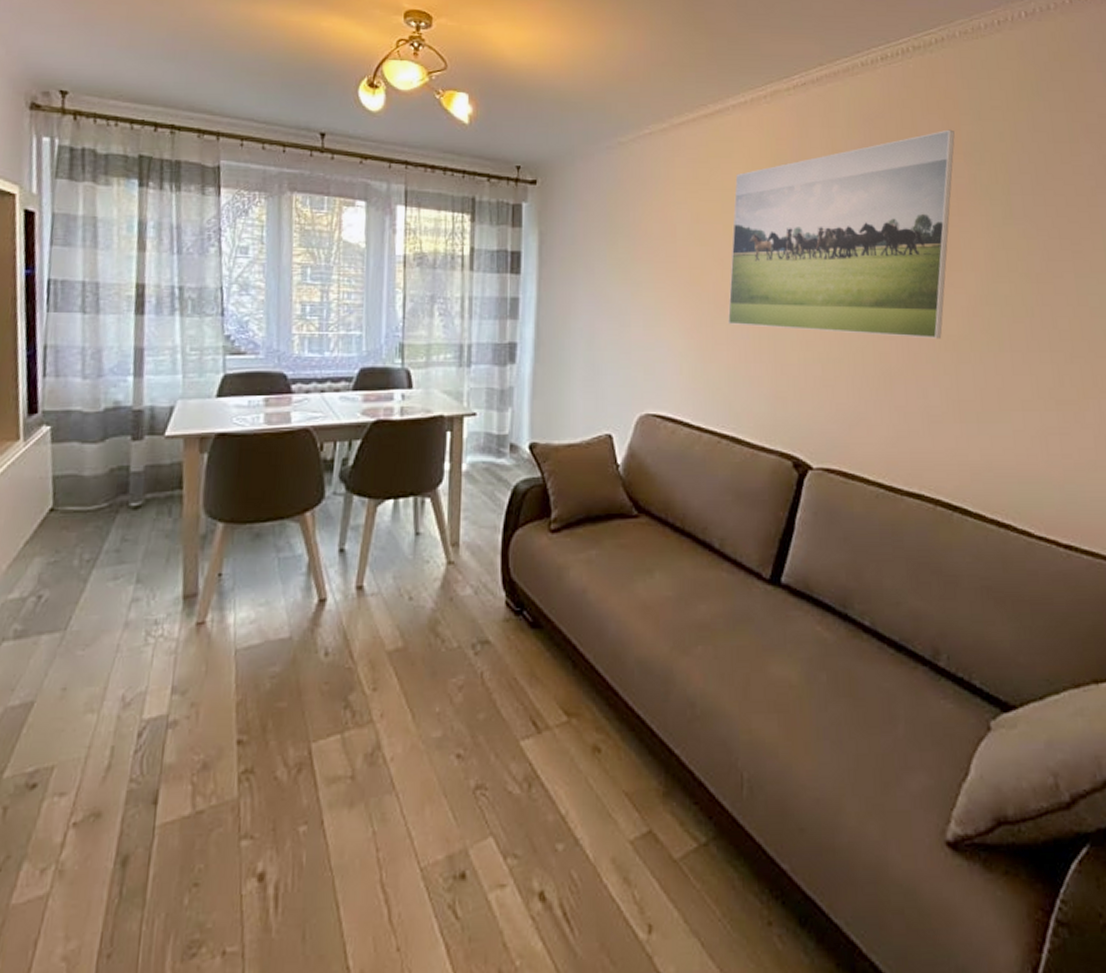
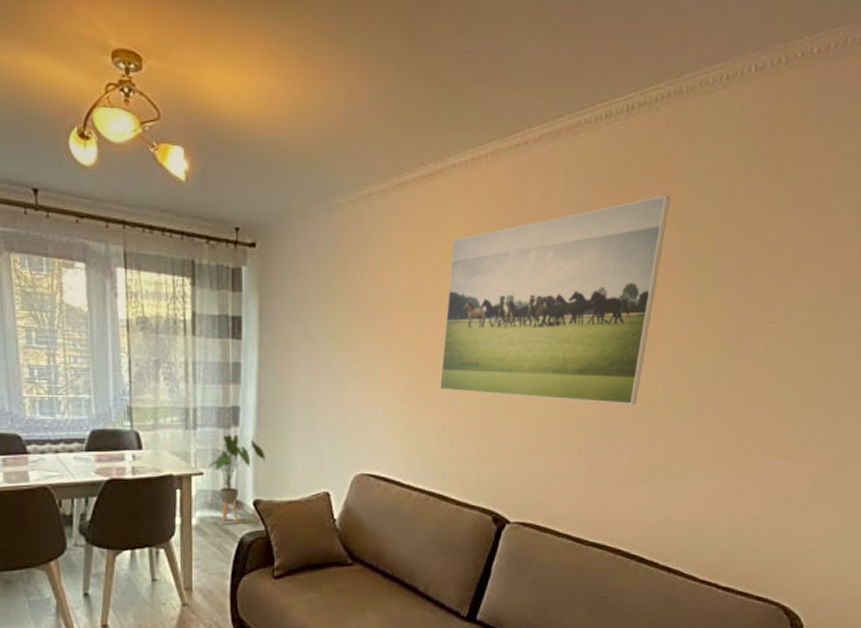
house plant: none [482,372,543,470] -> present [209,435,265,524]

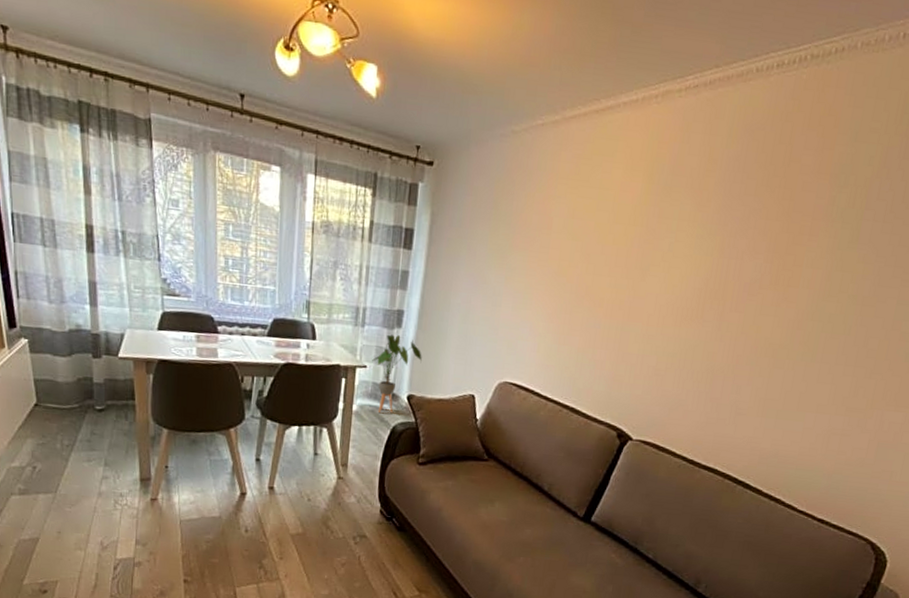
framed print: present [440,195,670,405] -> none [585,148,828,346]

